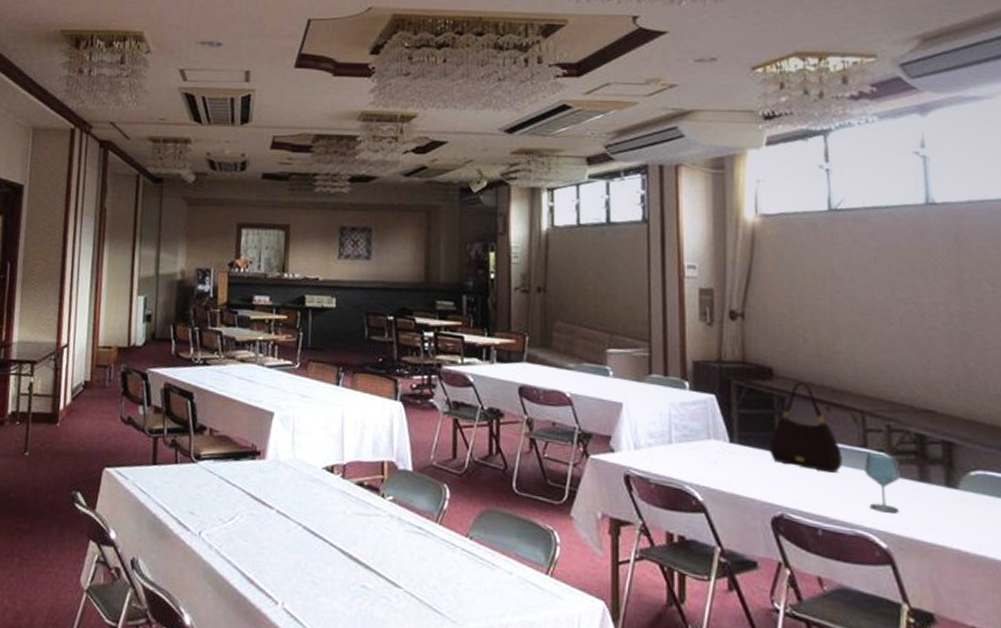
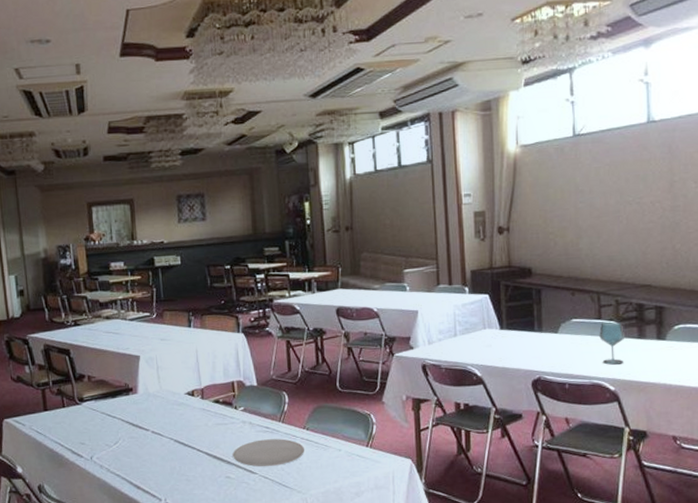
plate: none [373,542,466,582] -> present [233,438,305,467]
handbag: present [769,381,844,473] -> none [530,275,584,341]

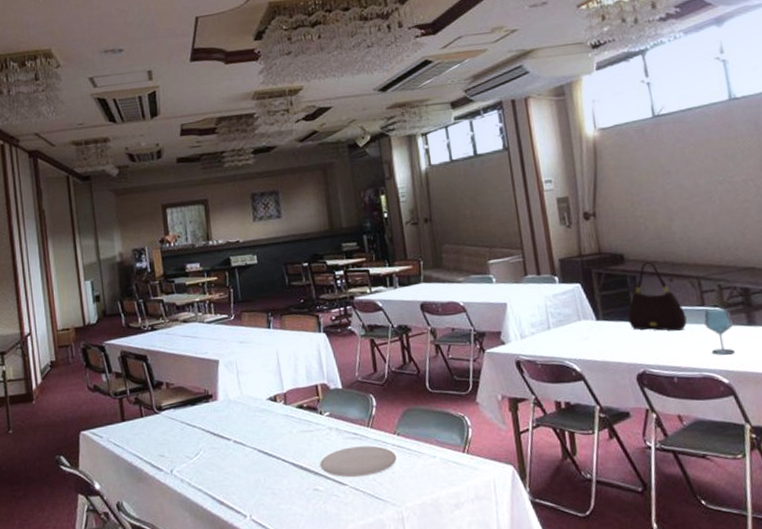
handbag: none [530,275,584,341] -> present [627,261,688,331]

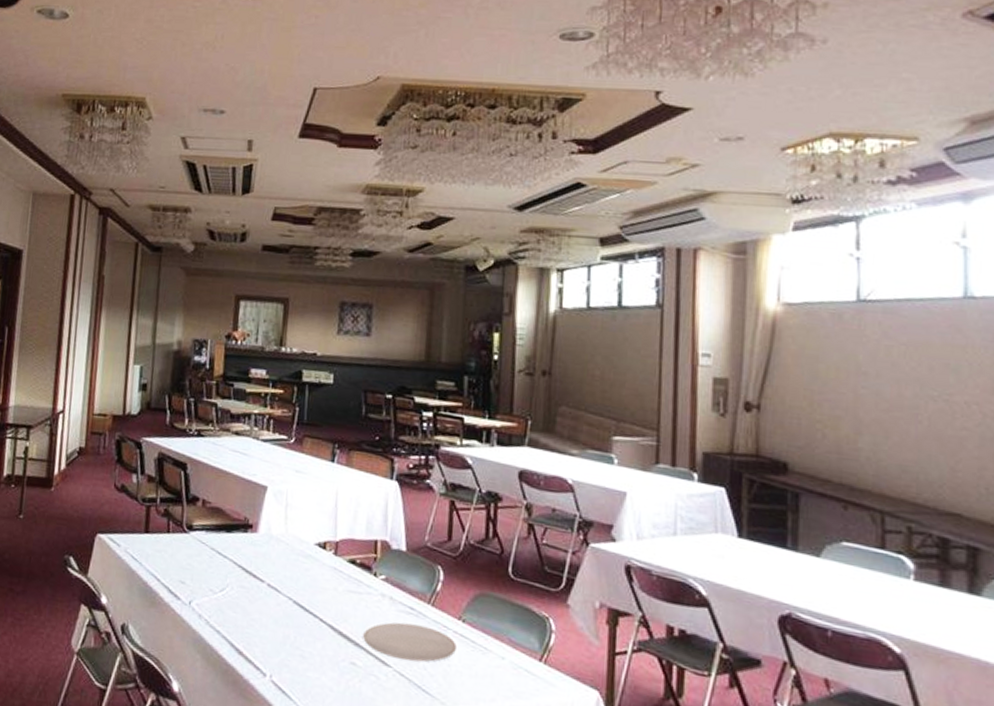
handbag: present [627,261,688,331] -> none [780,478,859,574]
wine glass: present [704,308,734,355] -> none [881,555,920,618]

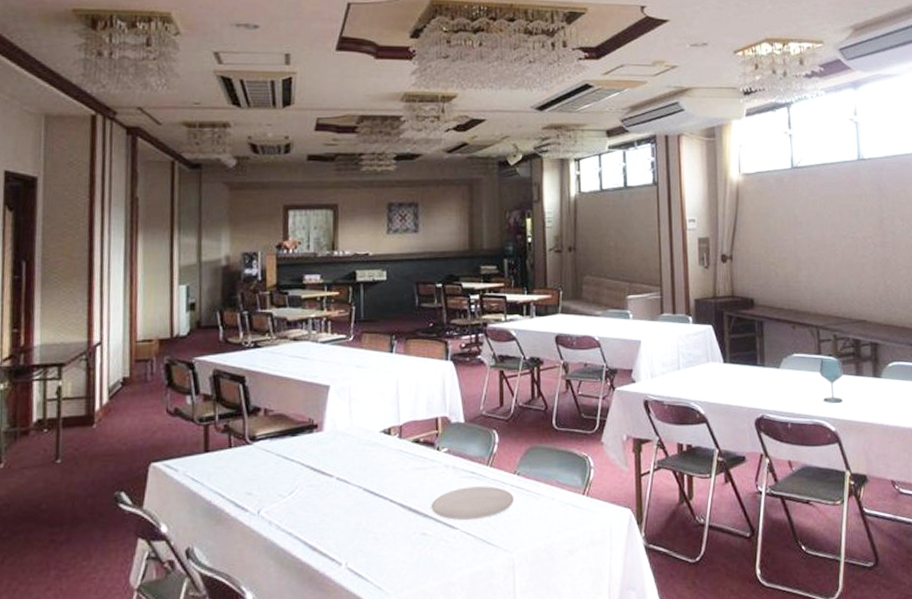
wine glass: none [881,555,920,618] -> present [819,358,844,403]

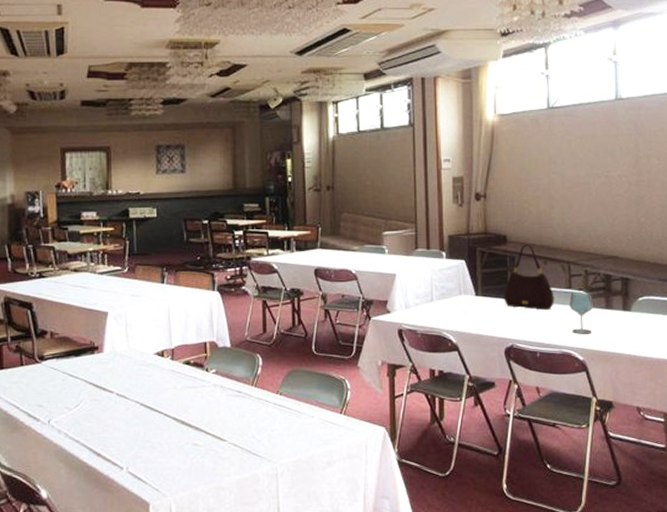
plate: present [431,486,515,521] -> none [202,404,278,434]
handbag: none [752,307,805,377] -> present [504,244,555,310]

